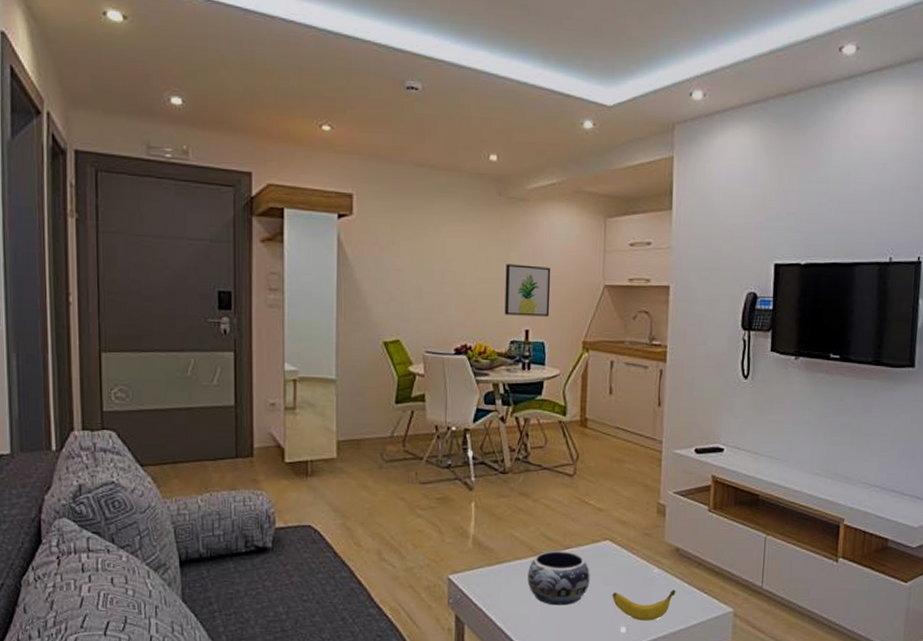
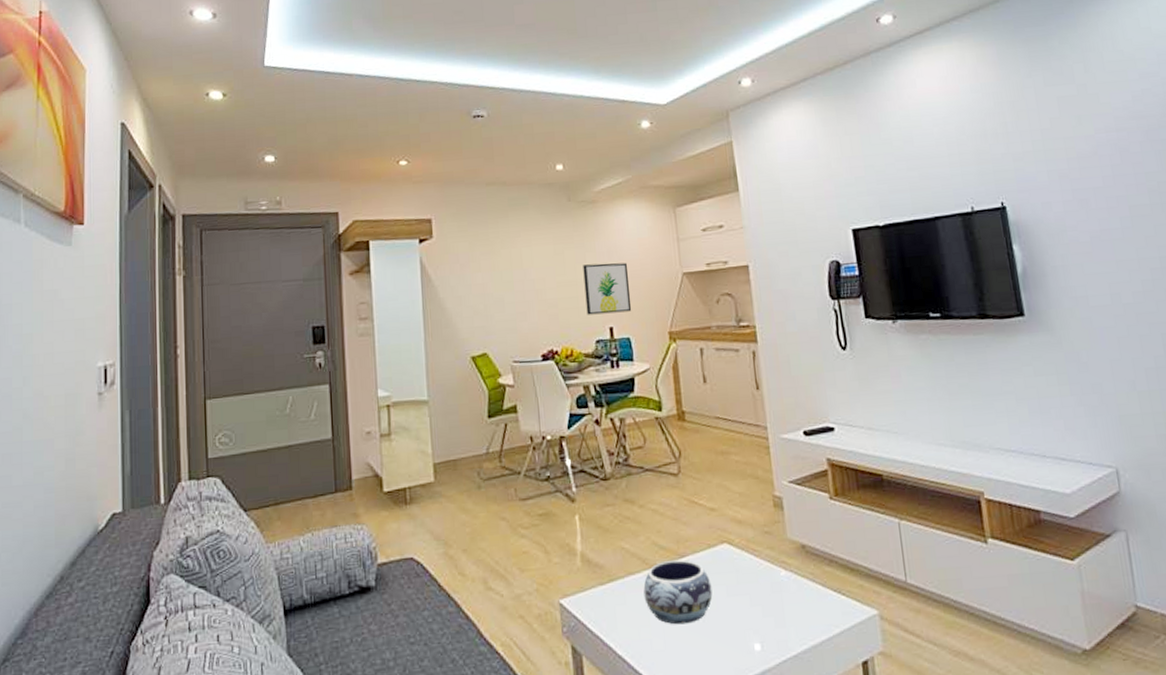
banana: present [612,589,676,621] -> none [739,593,810,635]

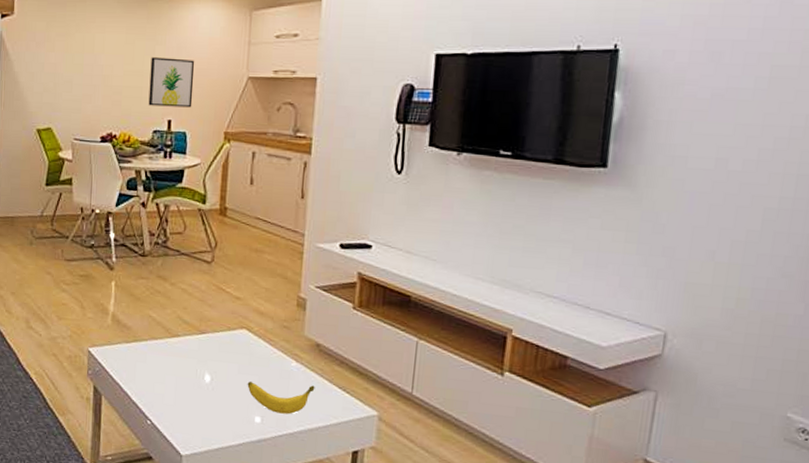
decorative bowl: present [643,560,713,625] -> none [163,334,225,389]
banana: none [739,593,810,635] -> present [247,381,315,414]

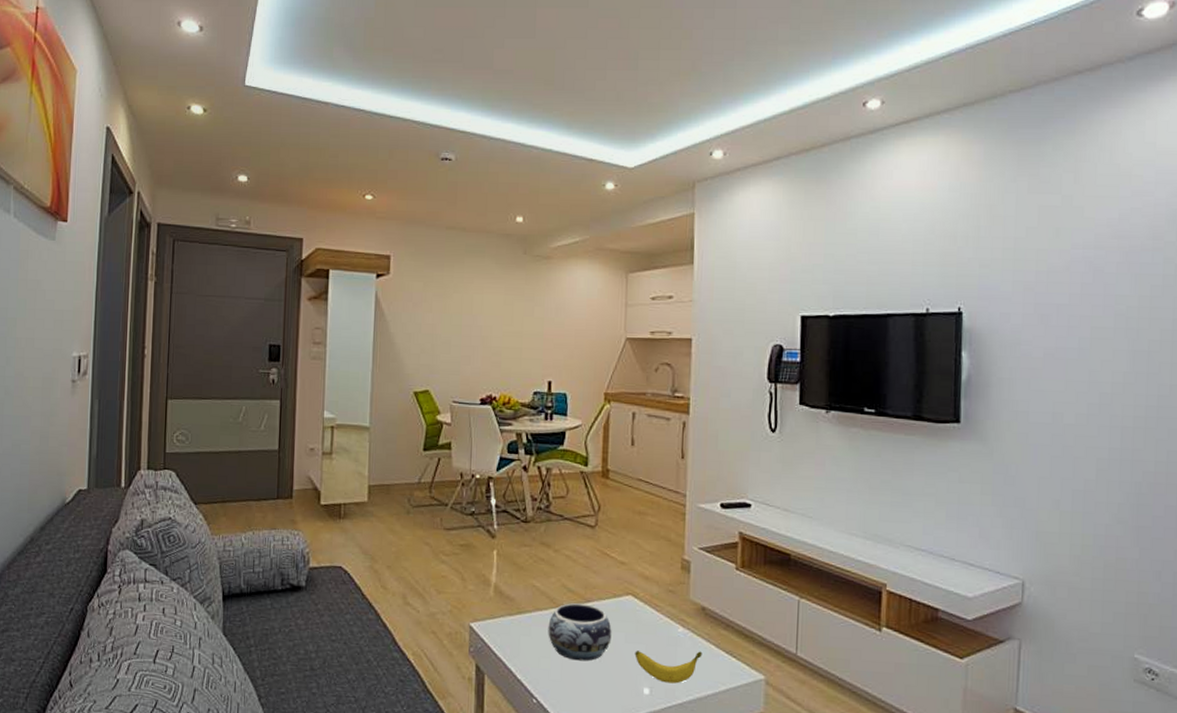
wall art: present [148,57,195,108] -> none [528,318,574,369]
decorative bowl: none [163,334,225,389] -> present [548,603,612,661]

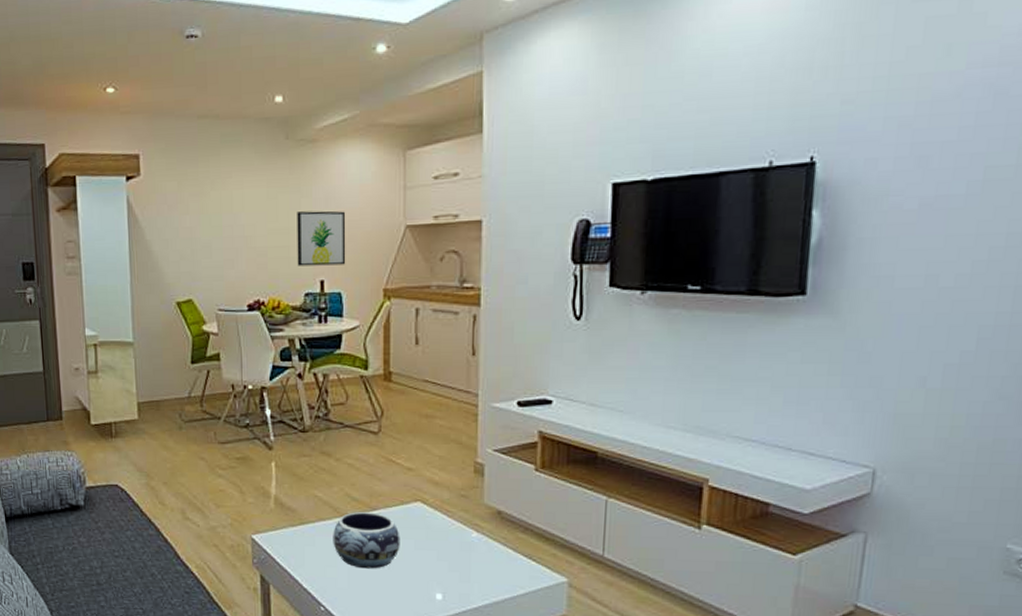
wall art: none [528,318,574,369] -> present [297,211,346,266]
banana: present [635,651,702,684] -> none [425,556,499,588]

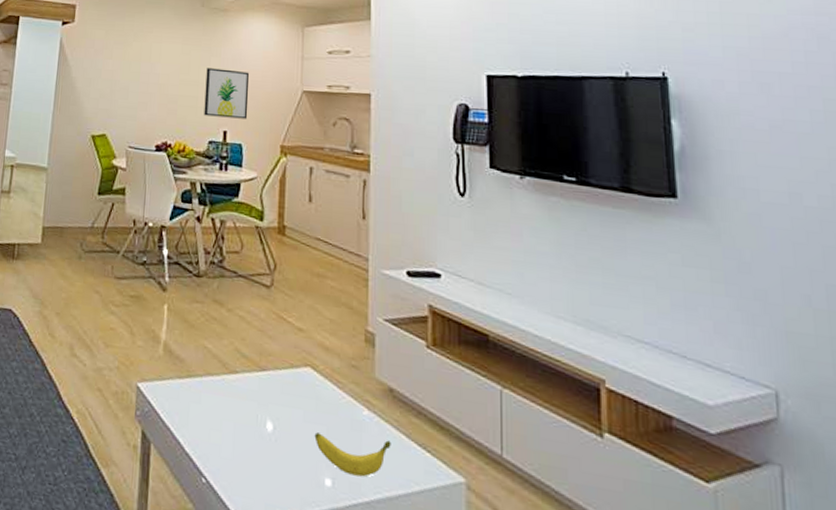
decorative bowl: present [333,512,400,569] -> none [219,370,289,439]
banana: none [425,556,499,588] -> present [314,432,391,477]

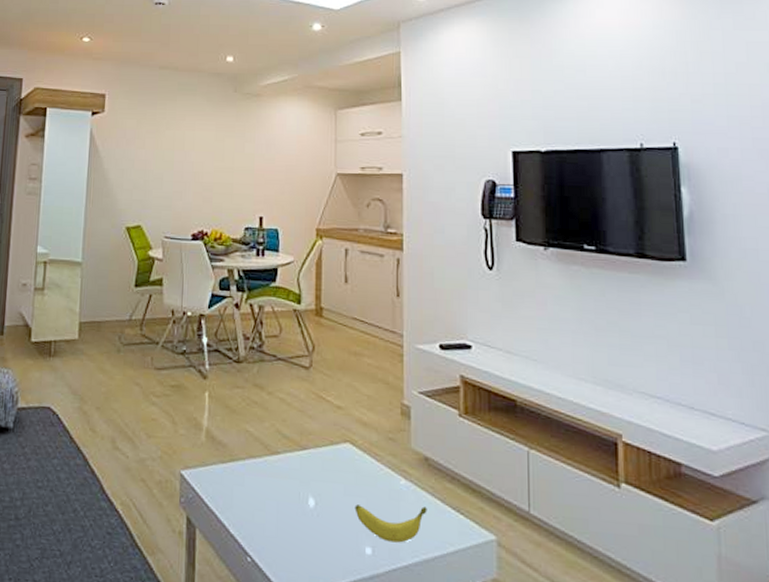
wall art: present [204,68,250,119] -> none [239,154,284,204]

